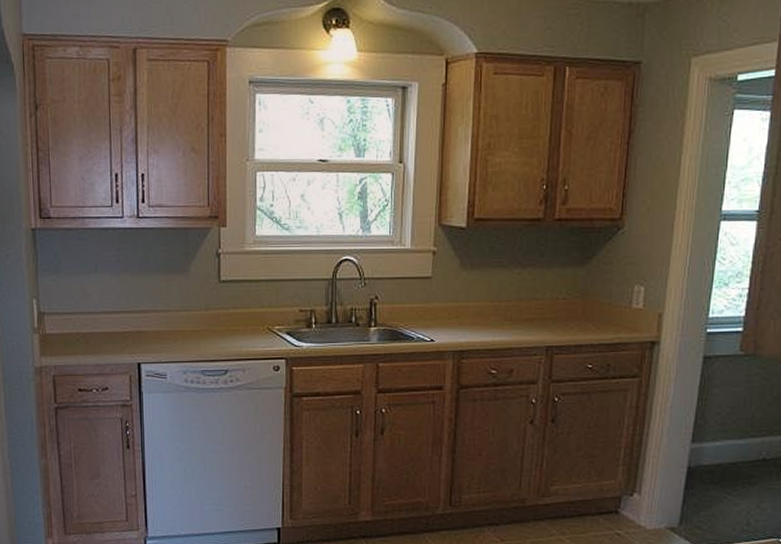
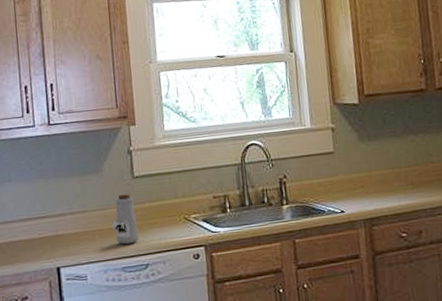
bottle: none [194,298,221,348] -> present [112,194,139,245]

